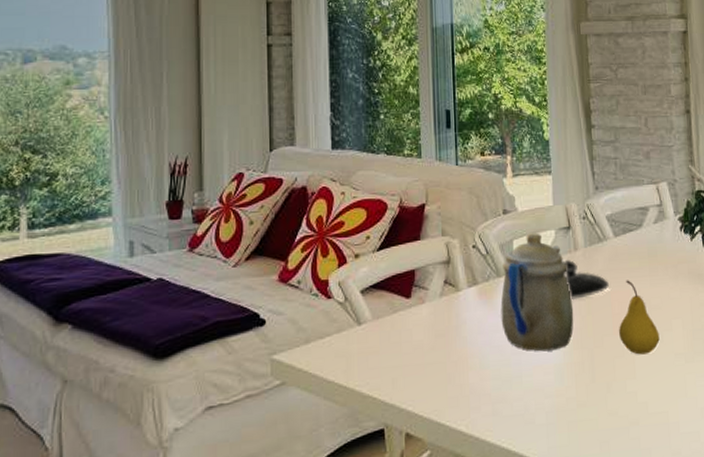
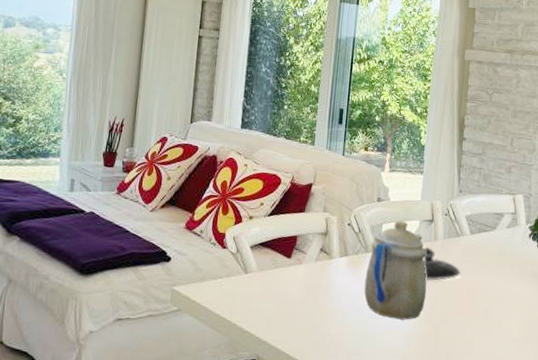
fruit: present [619,280,660,355] -> none [463,272,499,336]

